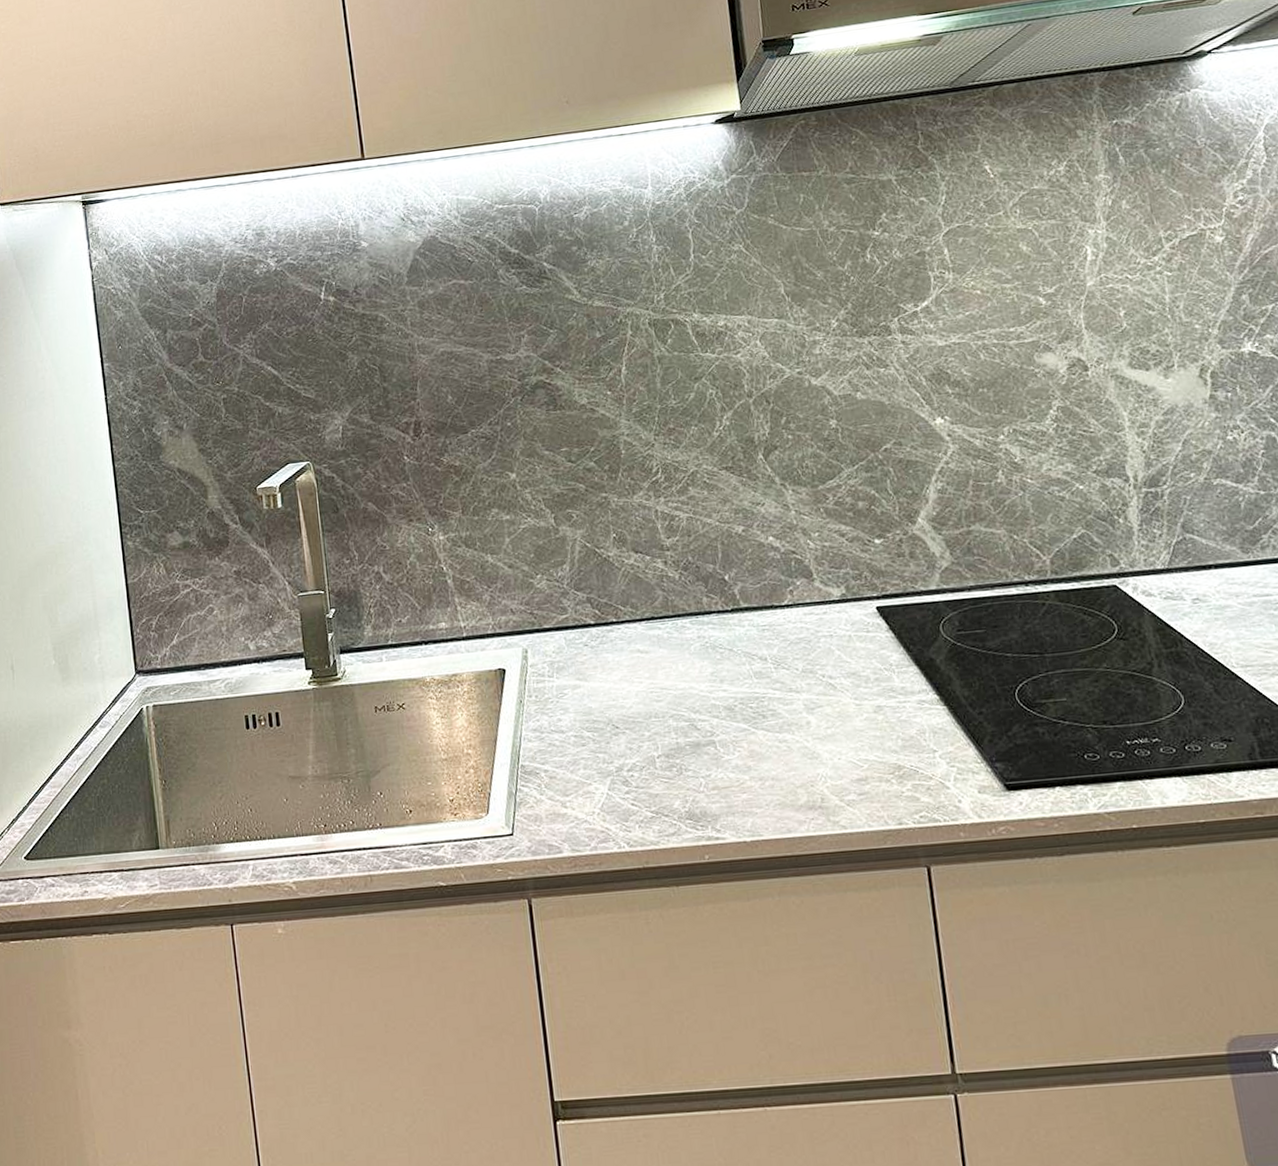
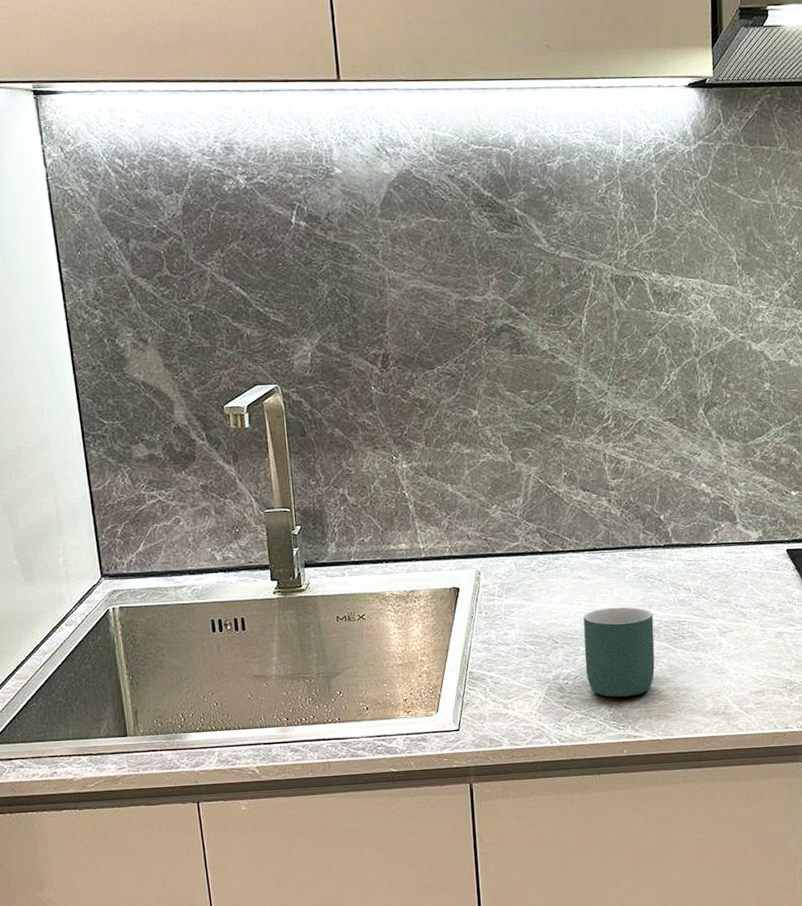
mug: none [646,682,734,791] -> present [583,606,655,697]

